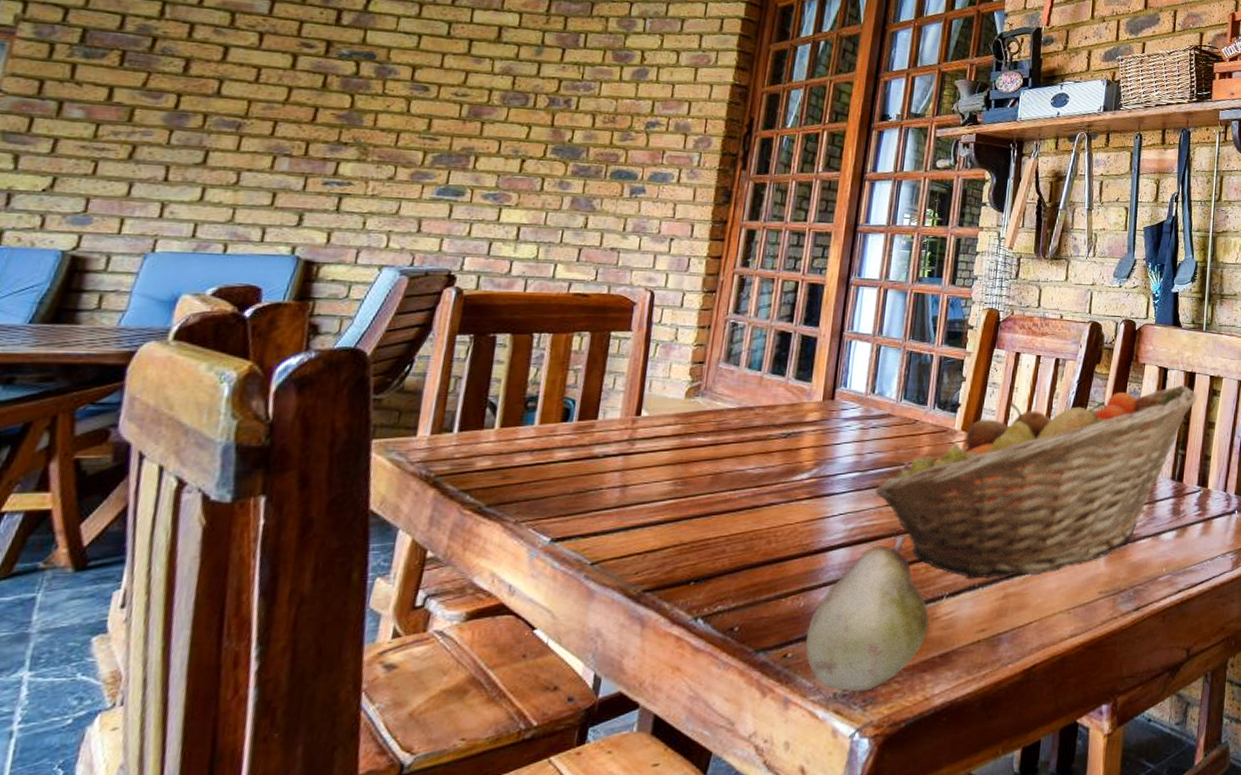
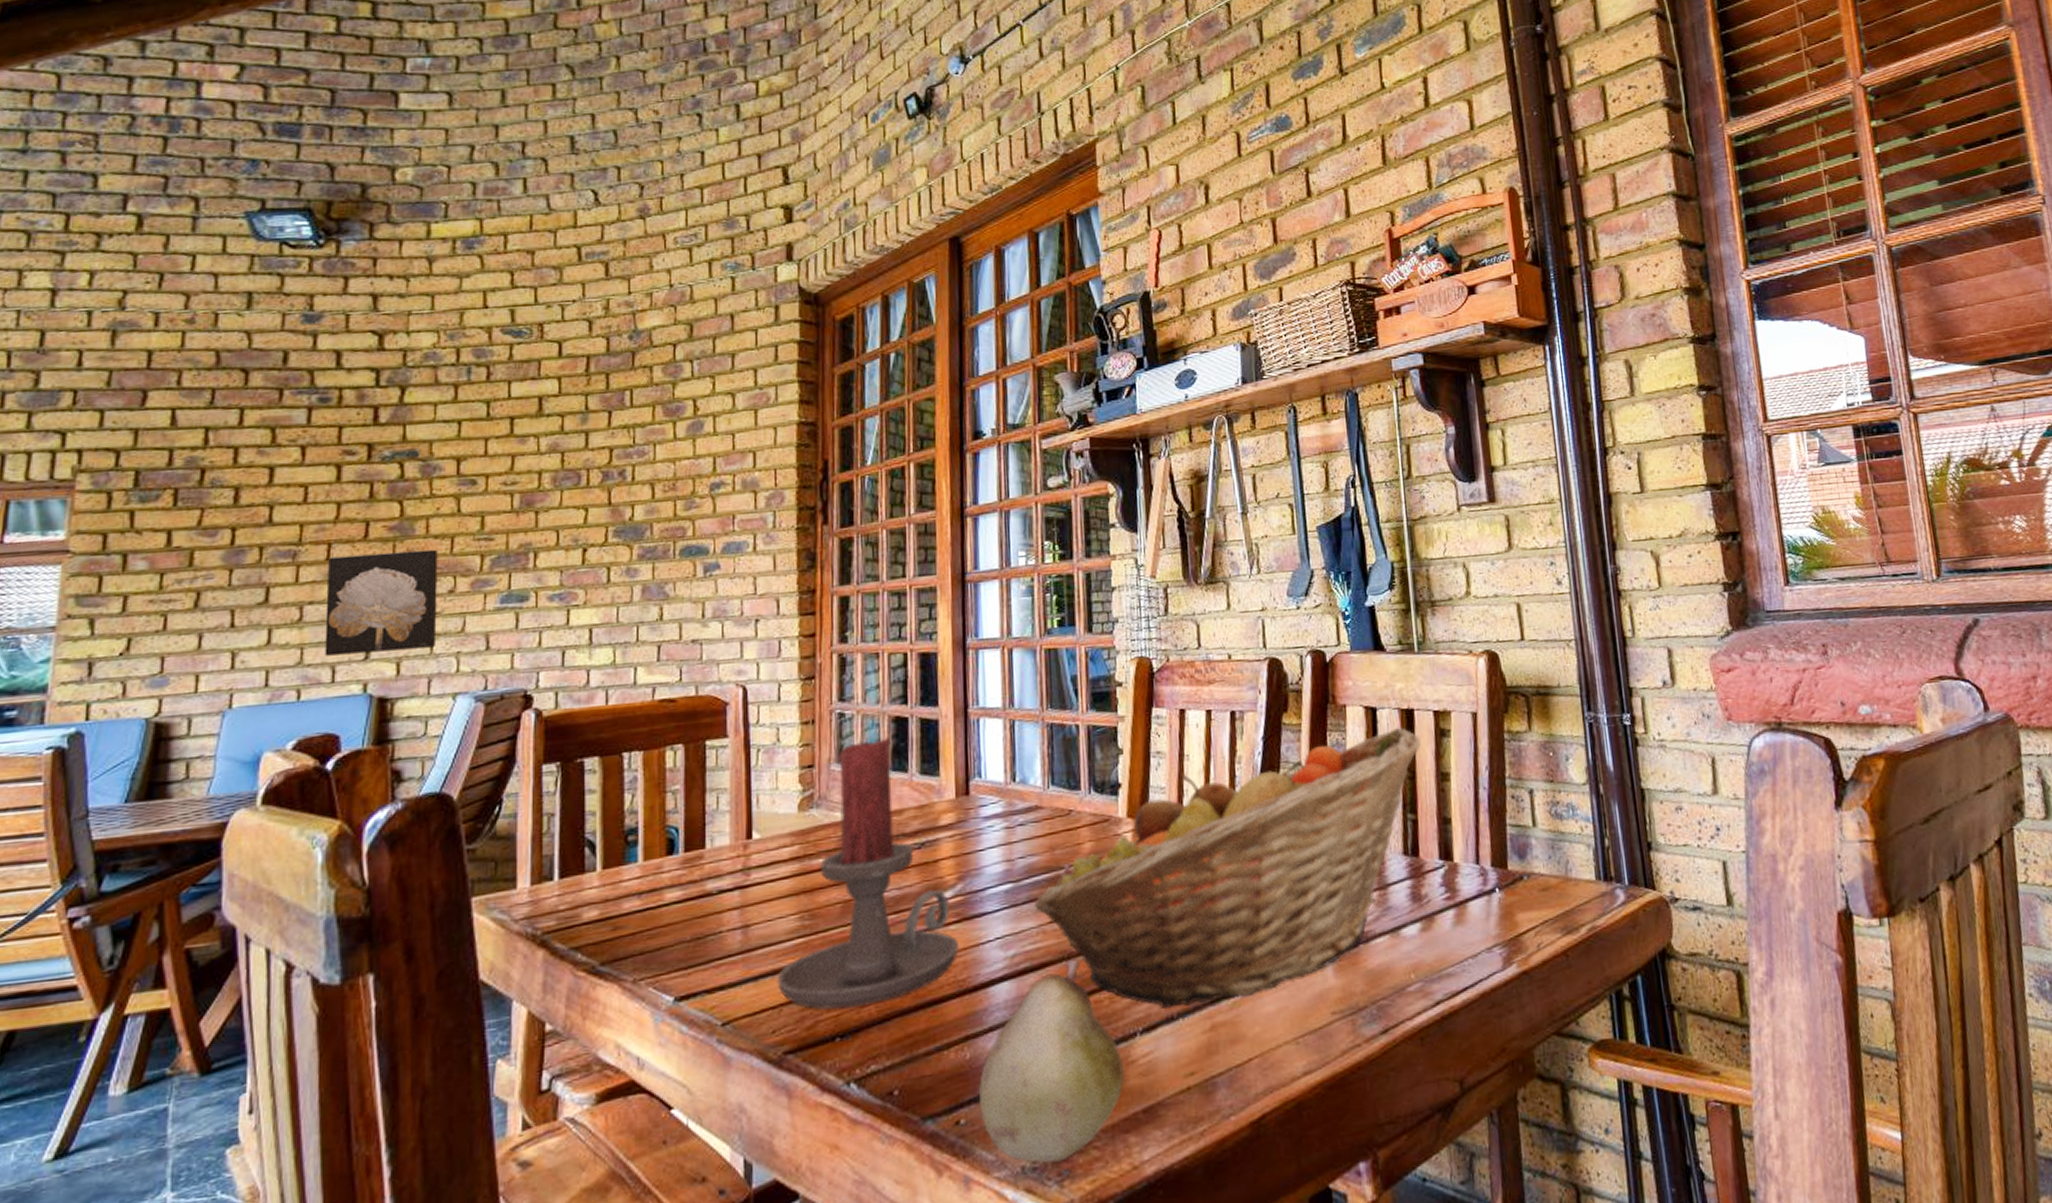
wall art: none [257,133,383,224] -> present [325,549,438,656]
candle holder: none [645,346,809,559] -> present [777,738,960,1010]

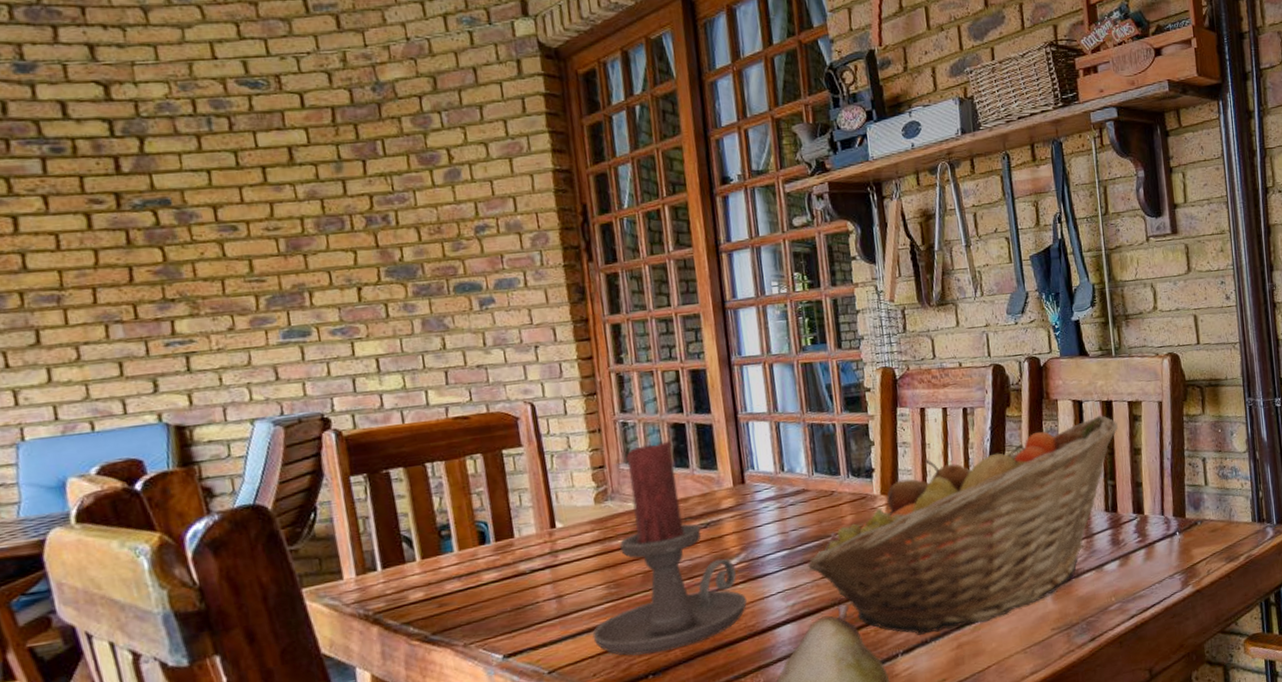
wall art: present [325,549,438,656] -> none [95,291,224,391]

